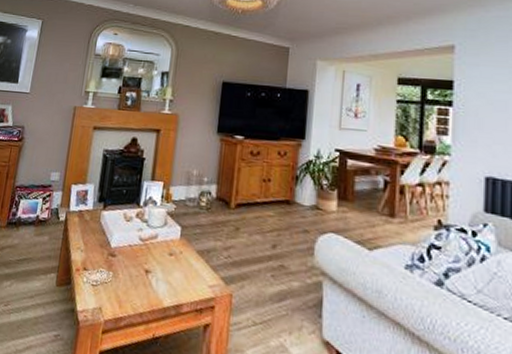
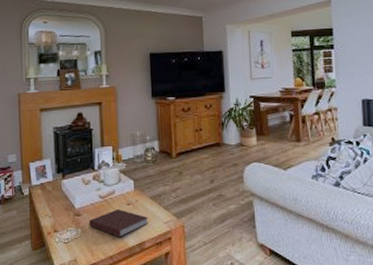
notebook: none [122,257,191,293] -> present [88,209,148,238]

